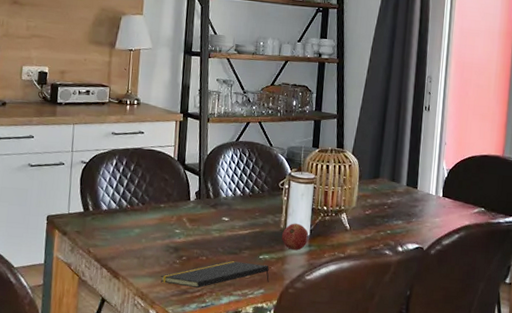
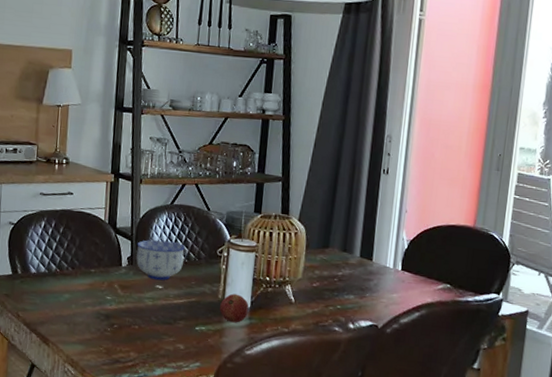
notepad: present [160,261,269,289] -> none [91,331,206,358]
bowl: none [204,174,249,213] -> present [136,239,185,280]

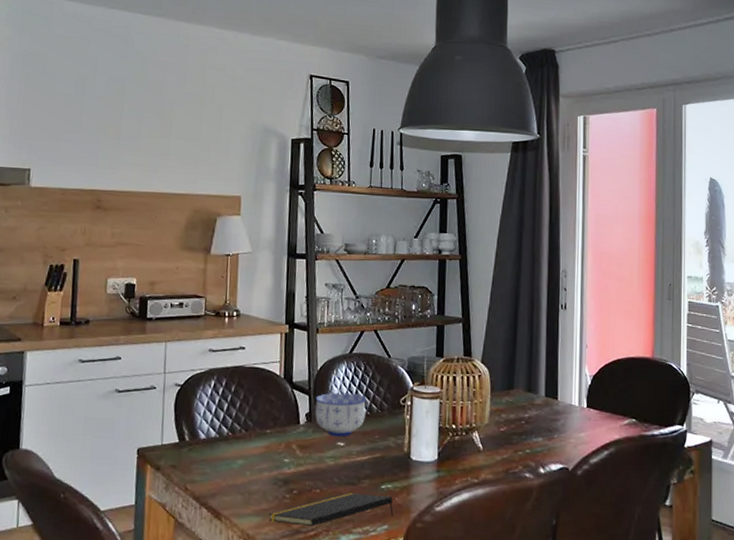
notepad: none [91,331,206,358] -> present [268,493,393,527]
fruit: present [220,293,249,323] -> none [406,445,436,477]

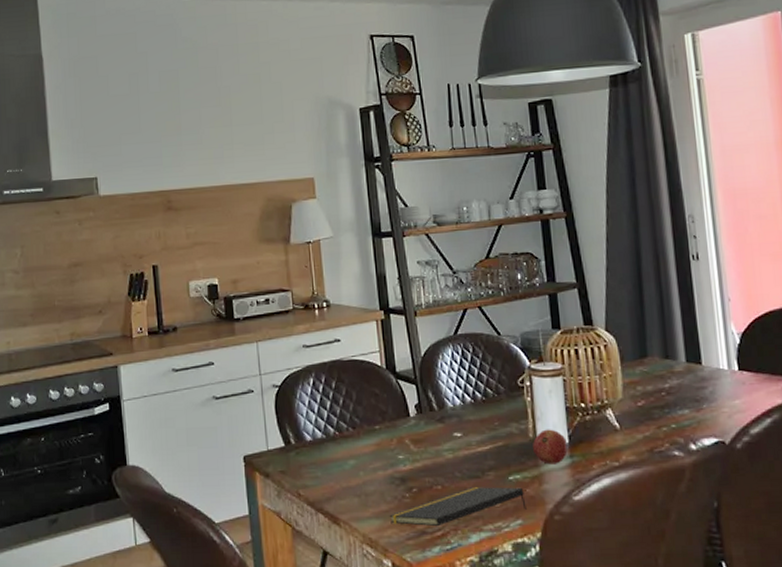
bowl: present [315,392,366,436] -> none [423,378,481,426]
fruit: none [406,445,436,477] -> present [533,429,568,465]

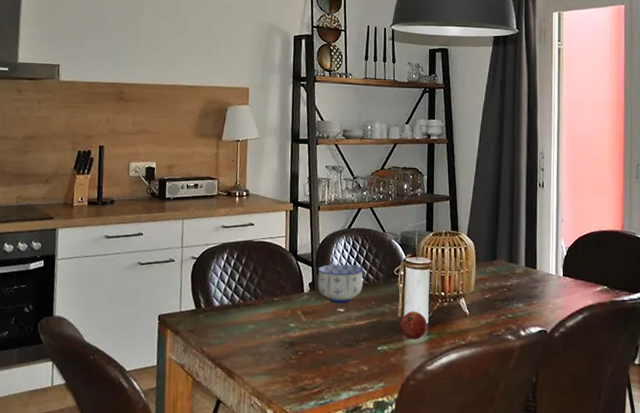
notepad: present [389,487,527,527] -> none [276,354,389,385]
bowl: none [423,378,481,426] -> present [317,264,363,303]

